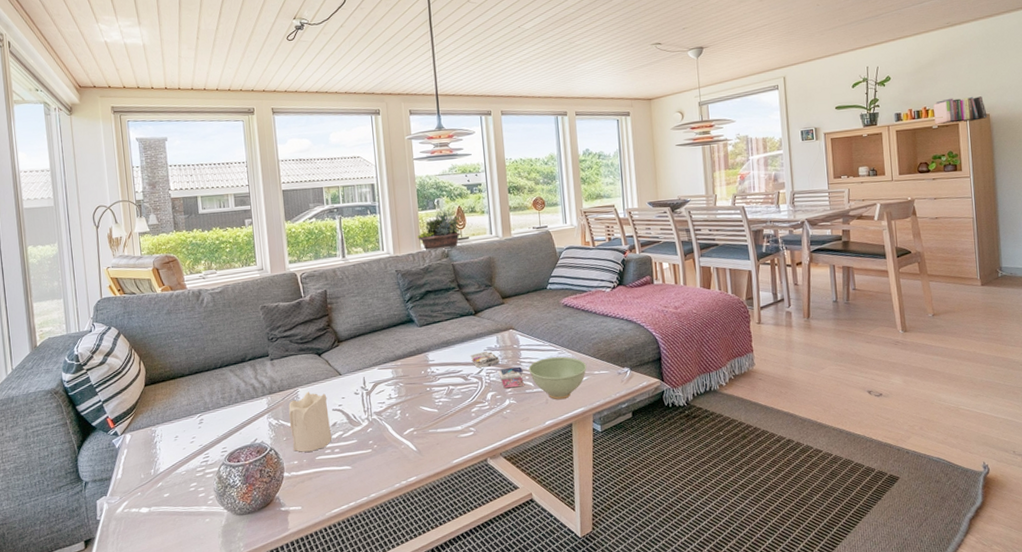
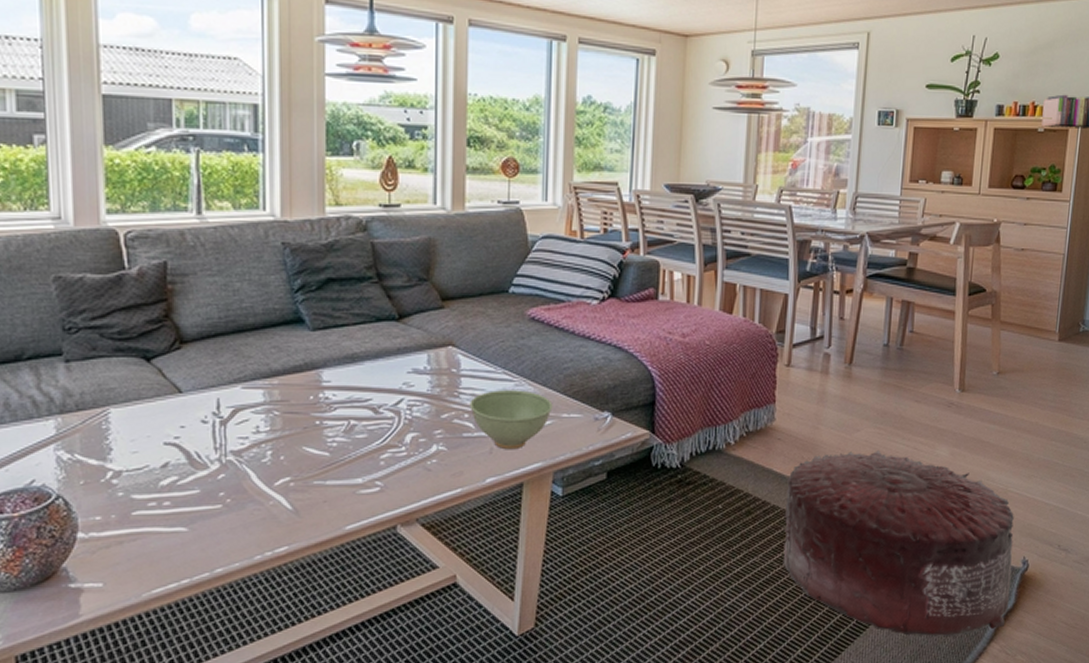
candle: present [288,391,332,452] -> none [90,413,160,504]
succulent planter: present [416,210,461,251] -> none [319,160,390,218]
magazine: present [470,351,525,389] -> none [385,373,463,429]
pouf: none [771,383,977,531] -> present [783,451,1014,637]

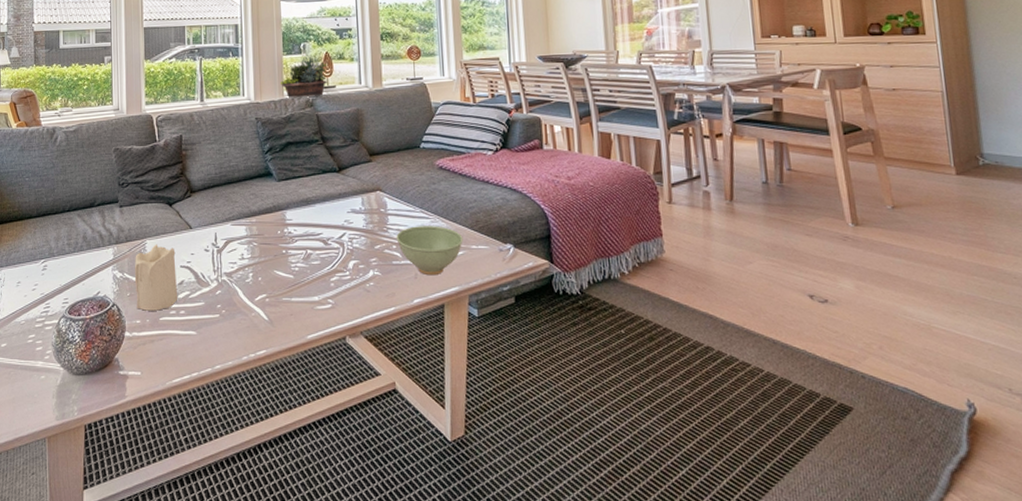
candle: none [90,413,160,504] -> present [134,244,178,311]
succulent planter: none [319,160,390,218] -> present [279,56,327,99]
pouf: present [783,451,1014,637] -> none [685,282,962,481]

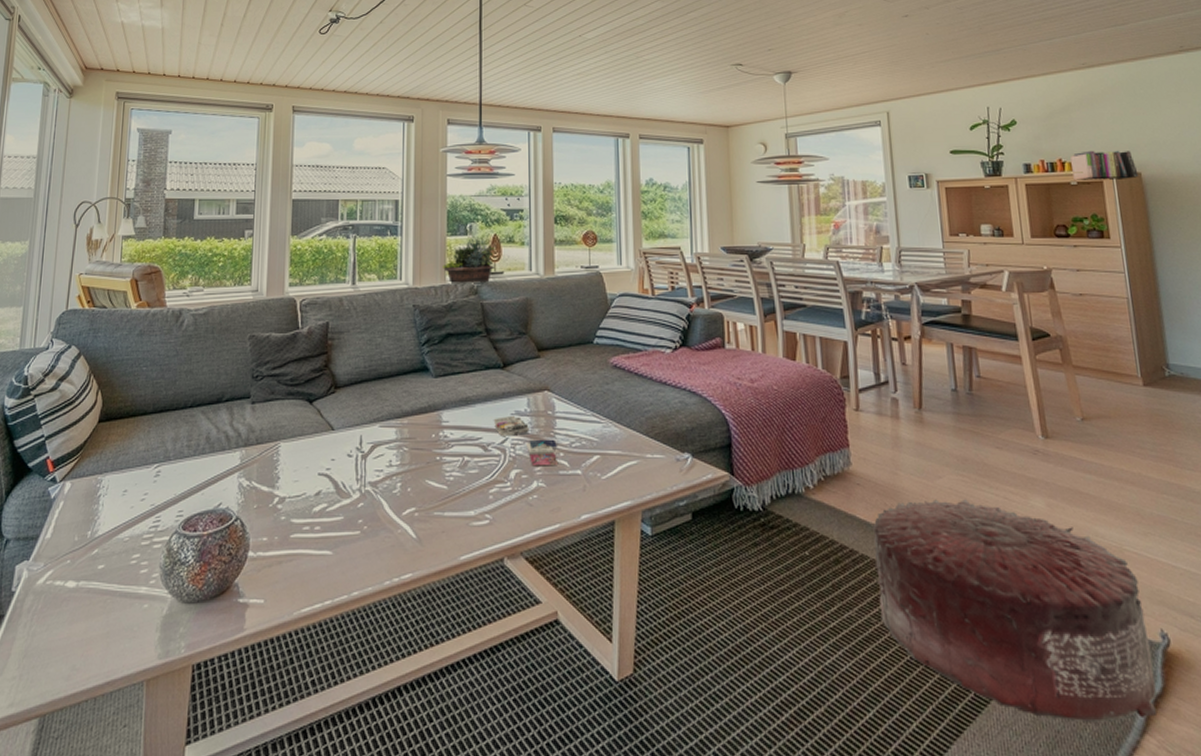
candle: present [134,244,178,311] -> none [263,447,314,526]
magazine: none [331,213,392,258] -> present [493,415,559,466]
bowl: present [396,226,463,276] -> none [564,431,637,488]
pouf: none [685,282,962,481] -> present [873,499,1158,722]

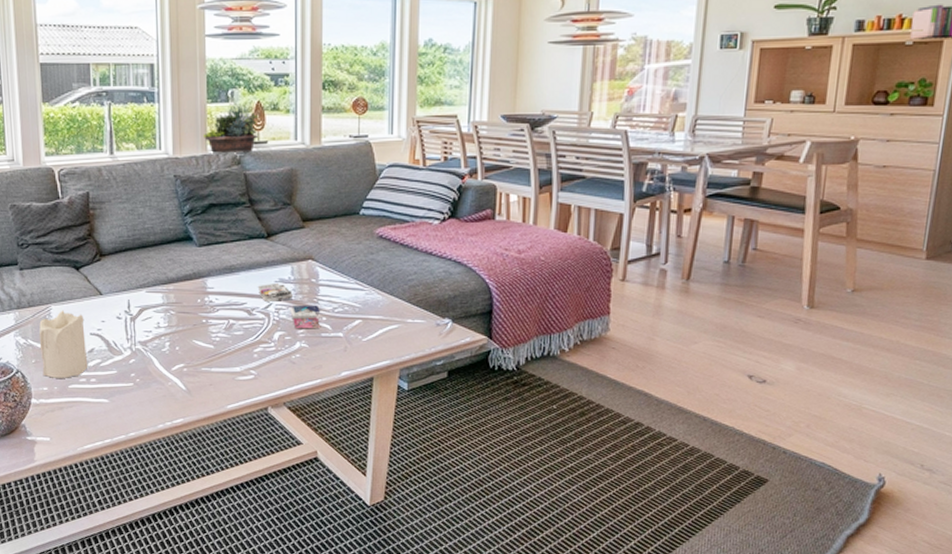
candle: none [263,447,314,526] -> present [38,310,88,378]
pouf: present [873,499,1158,722] -> none [616,362,869,544]

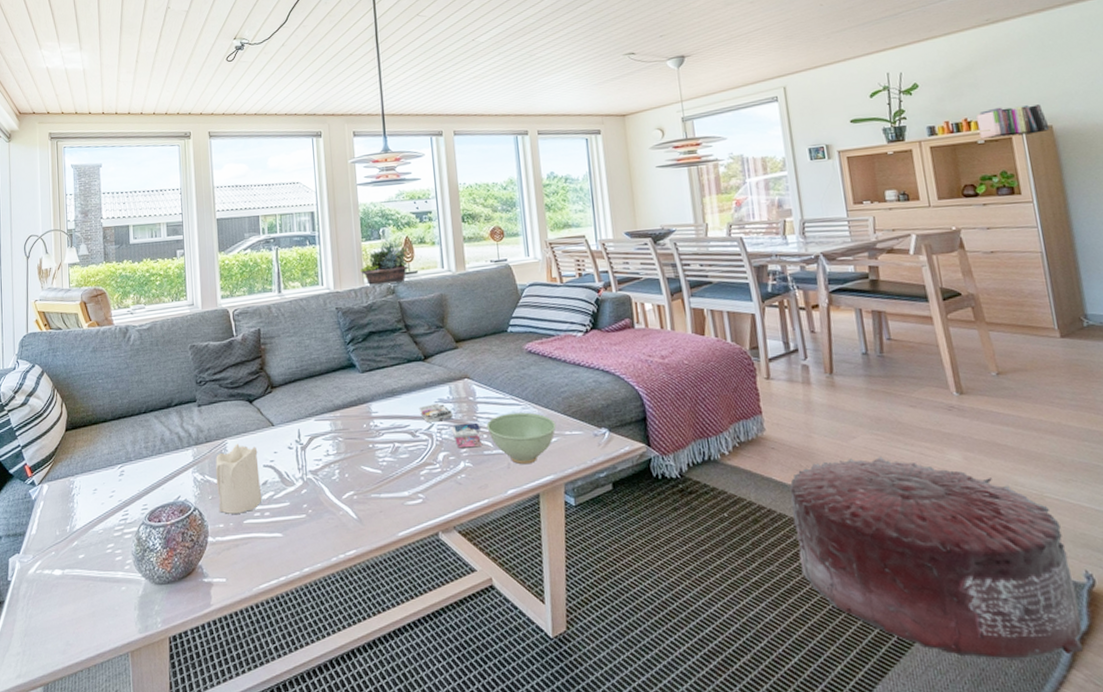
bowl: none [327,298,399,349] -> present [486,412,557,465]
pouf: none [616,362,869,544] -> present [789,457,1084,659]

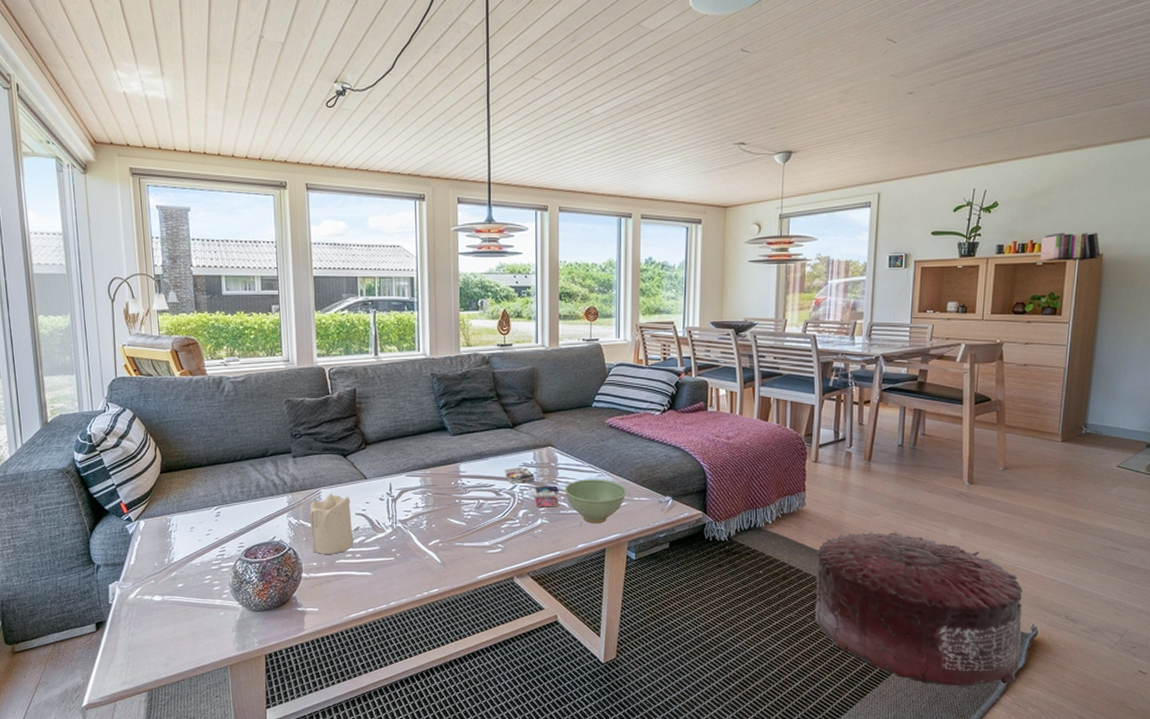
succulent planter: present [359,241,408,286] -> none [456,313,505,355]

